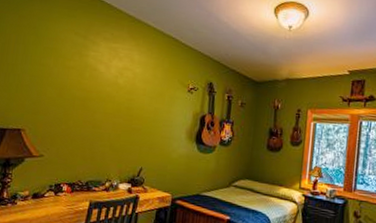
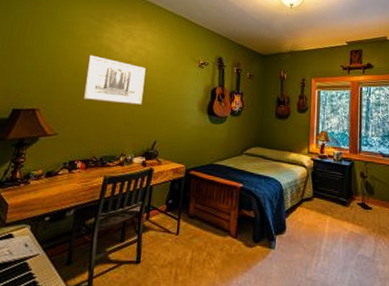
wall art: none [68,74,133,130] -> present [83,55,146,105]

